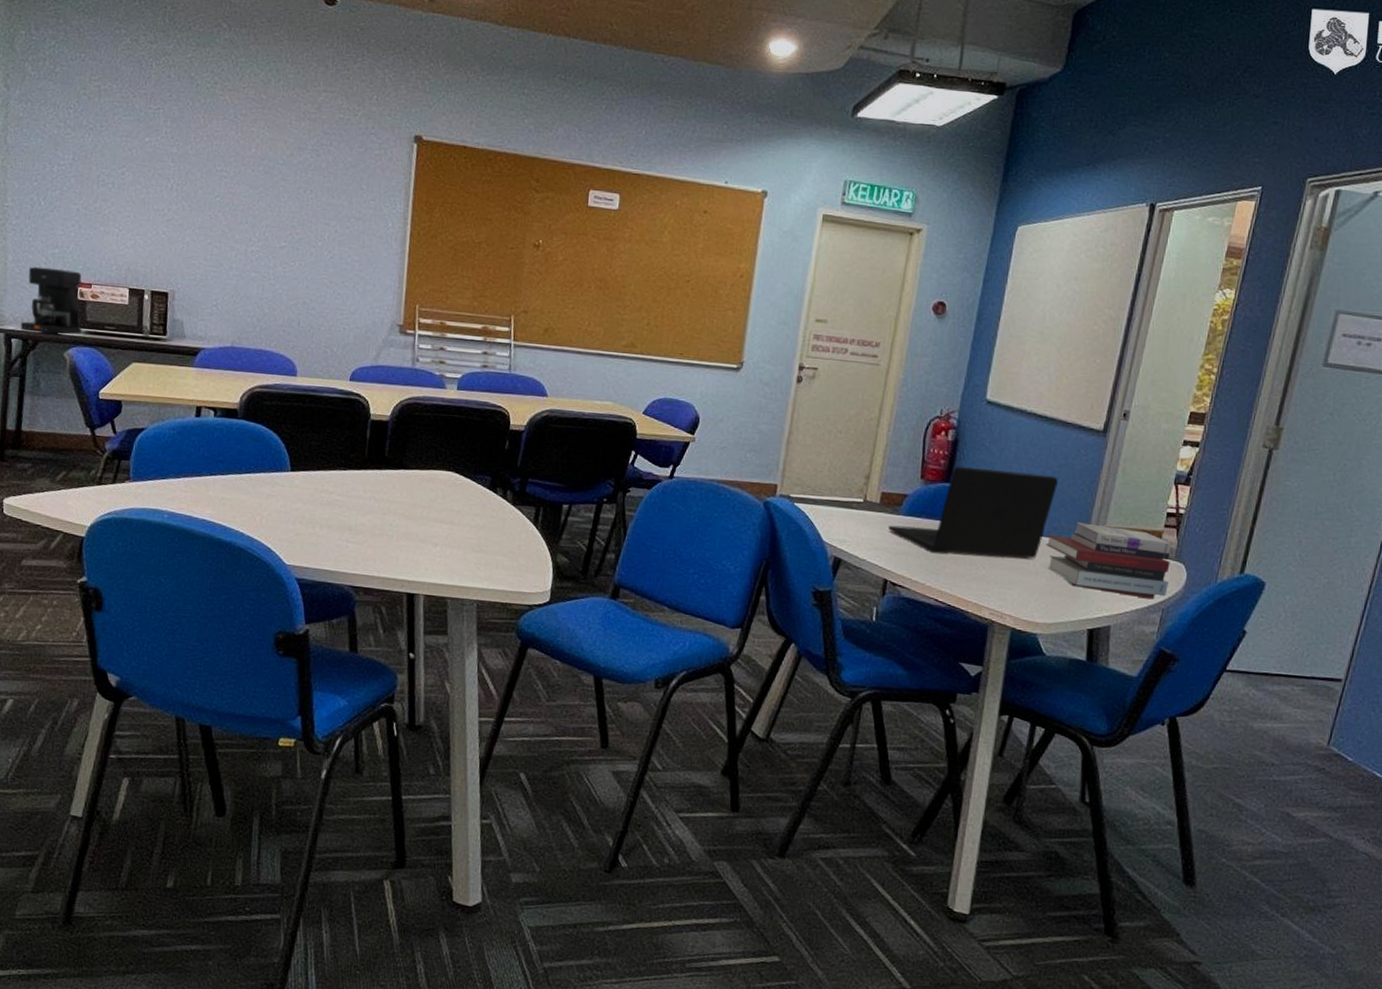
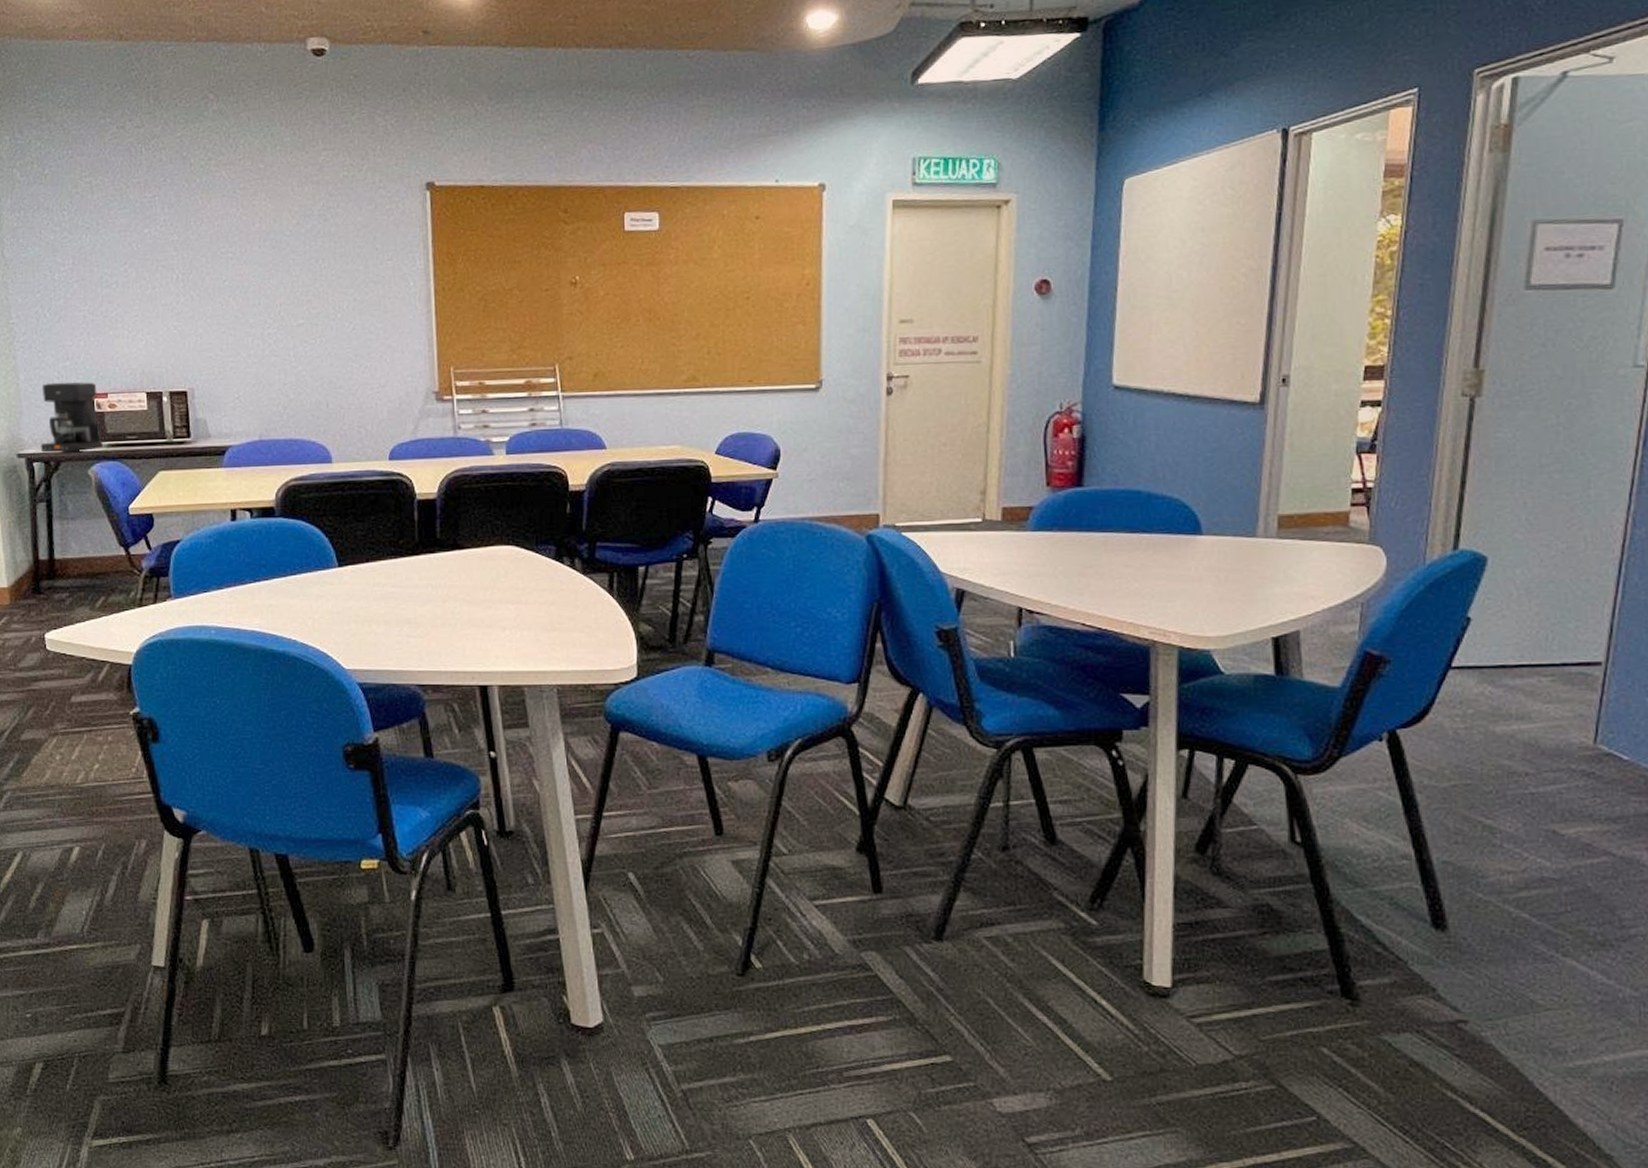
laptop: present [888,467,1058,559] -> none [1015,462,1213,569]
books: present [1045,522,1172,600] -> none [1207,513,1365,594]

